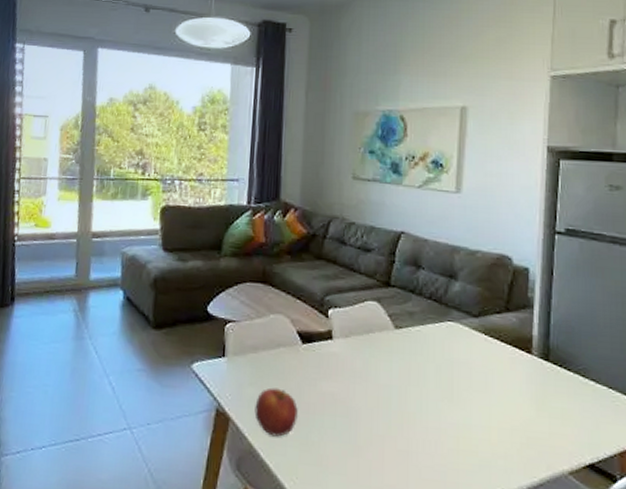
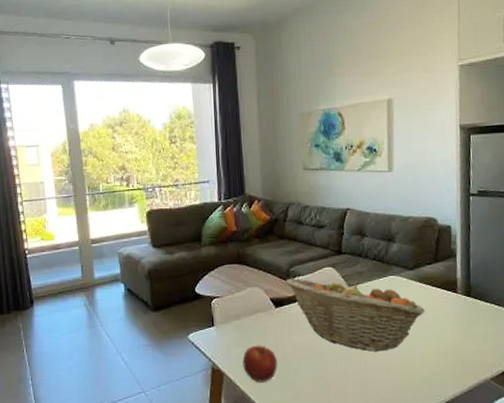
fruit basket: none [318,308,489,417] -> present [286,278,425,352]

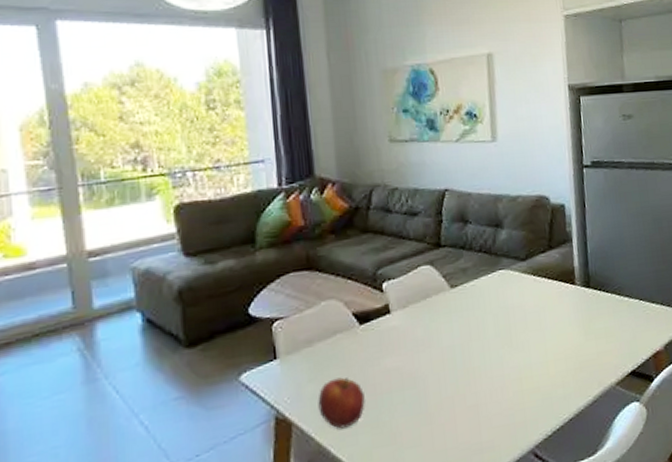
fruit basket: present [286,278,425,352] -> none [372,278,541,368]

